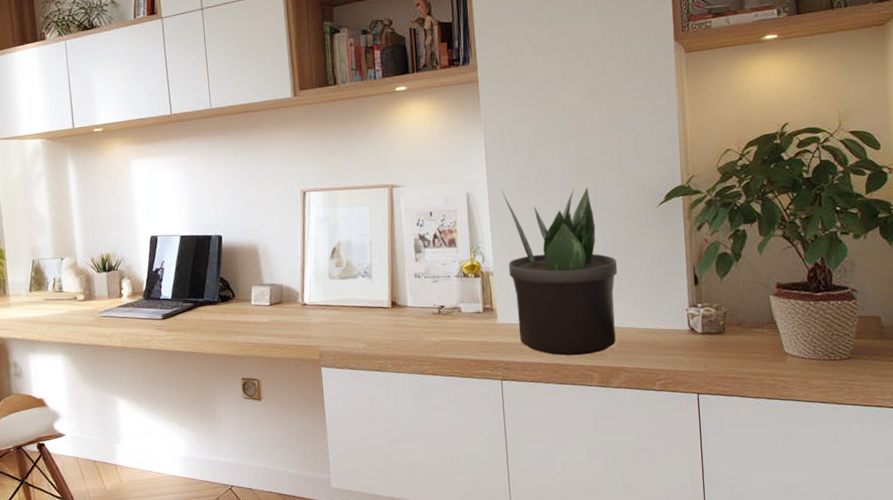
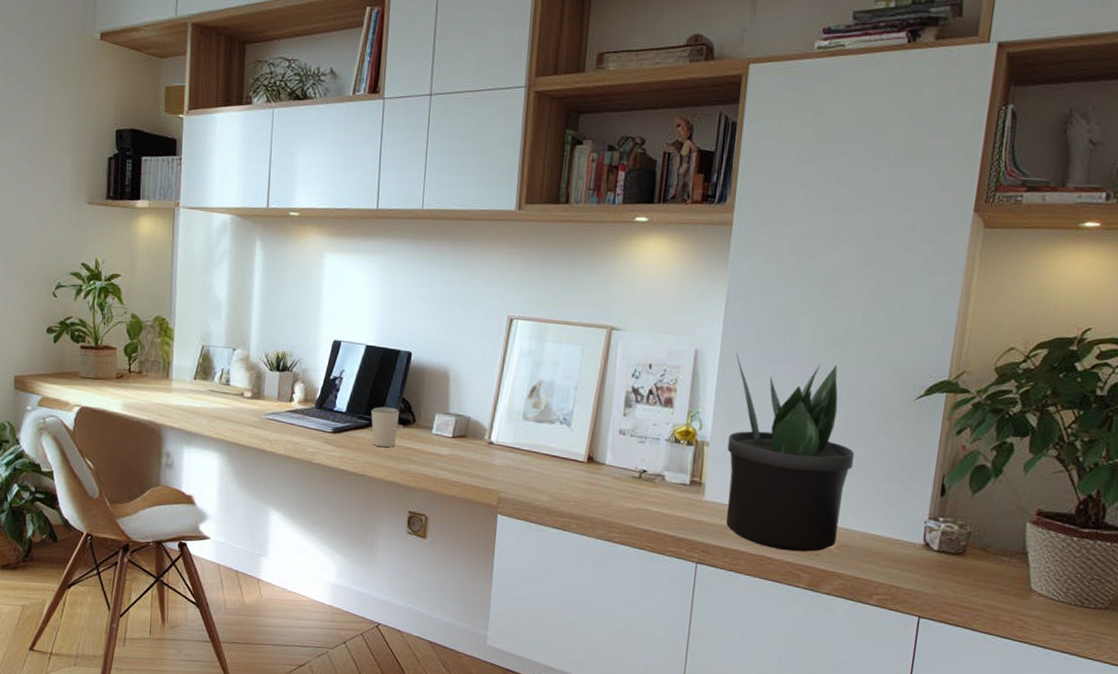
cup: none [193,287,226,325] -> present [371,406,404,448]

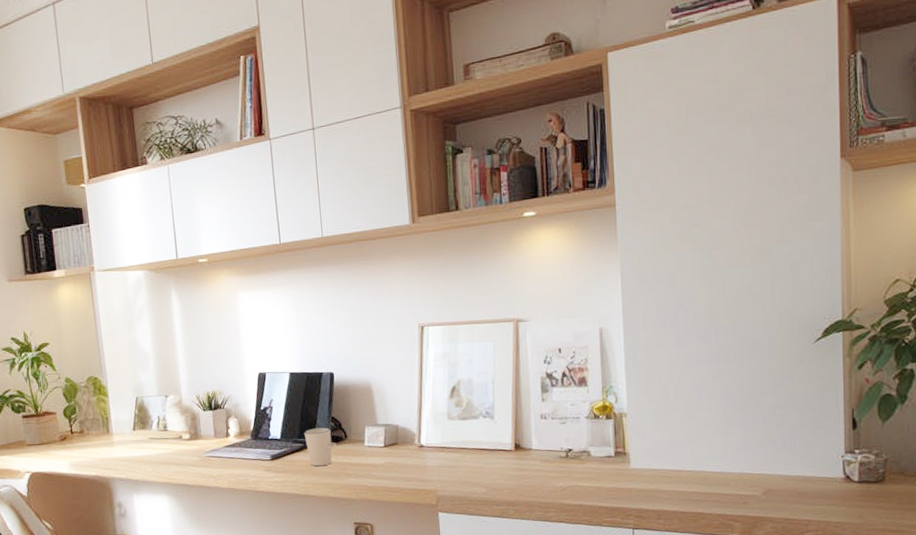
planter: present [726,352,855,552] -> none [638,322,766,504]

